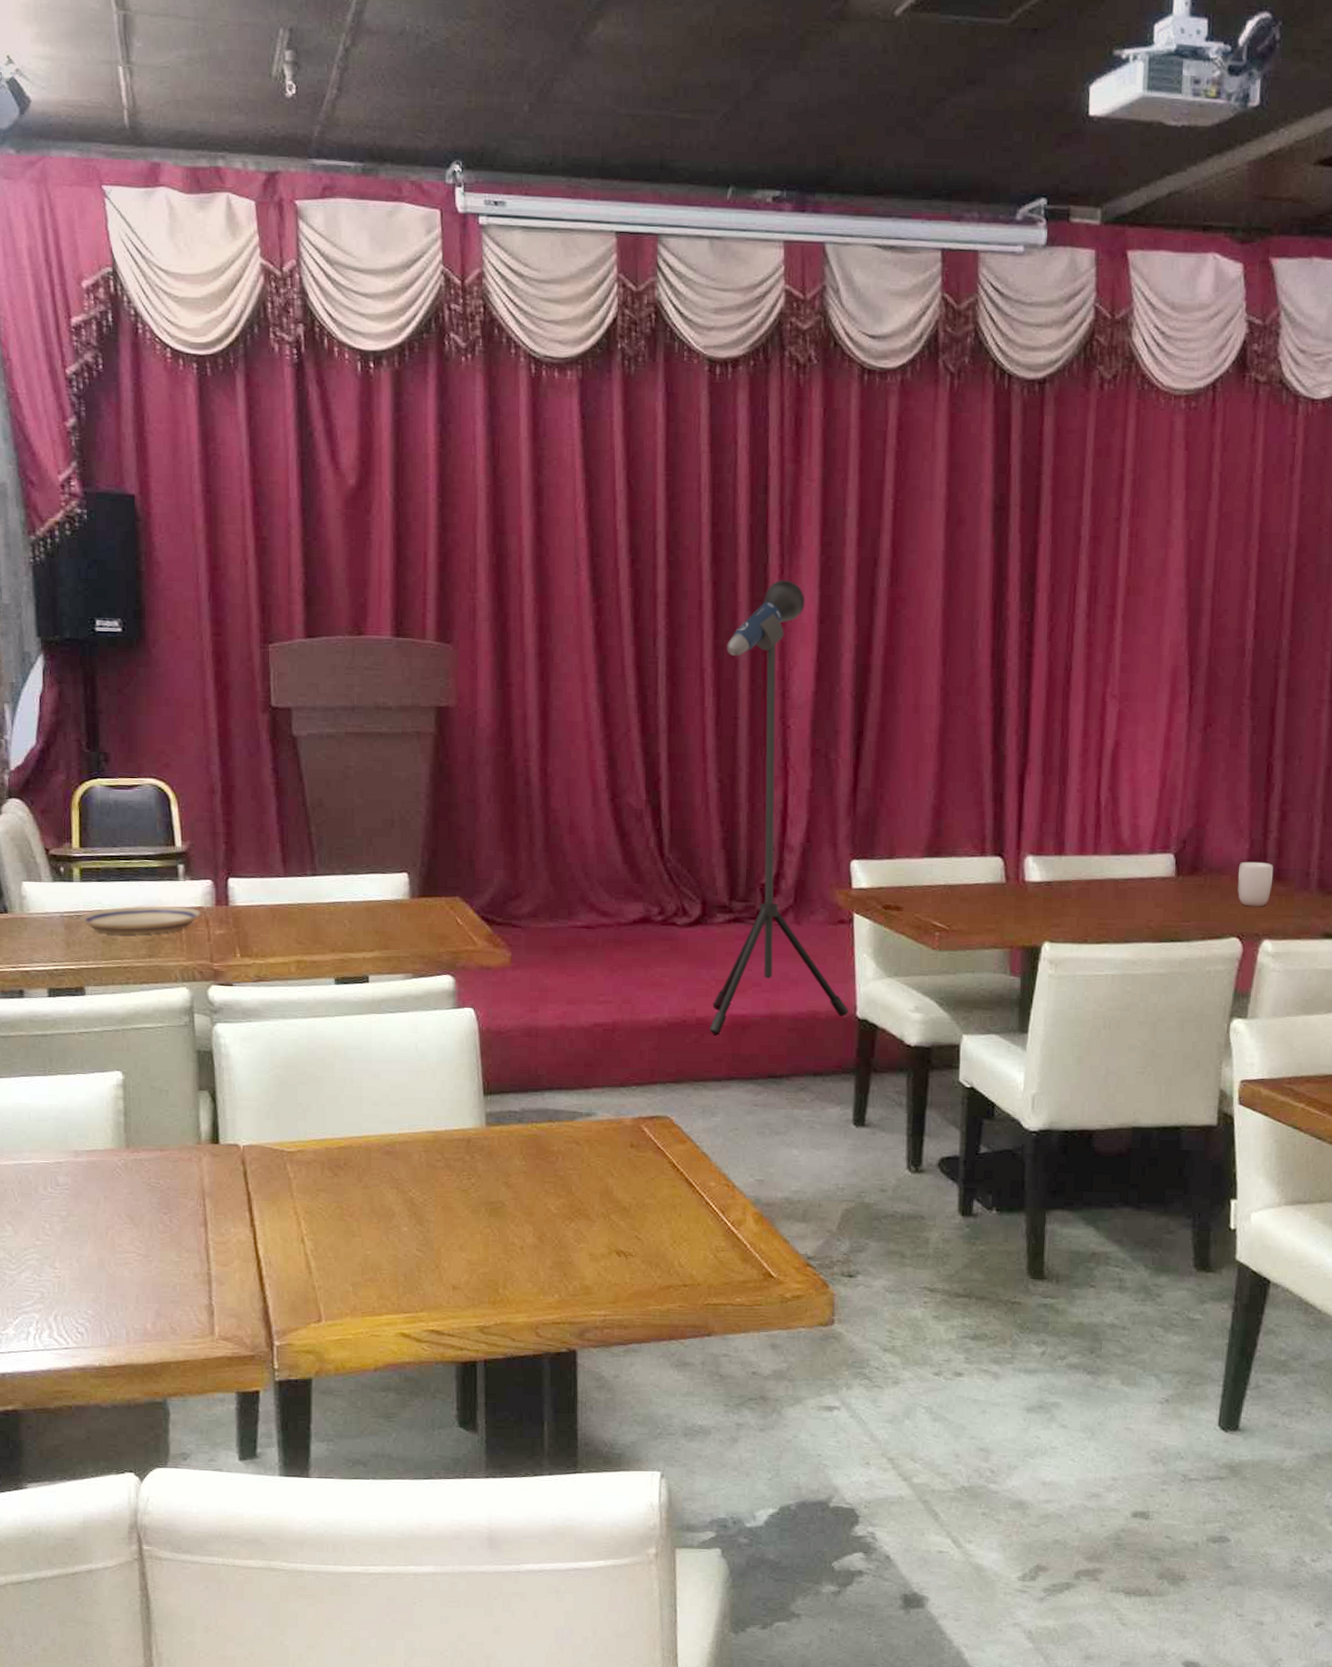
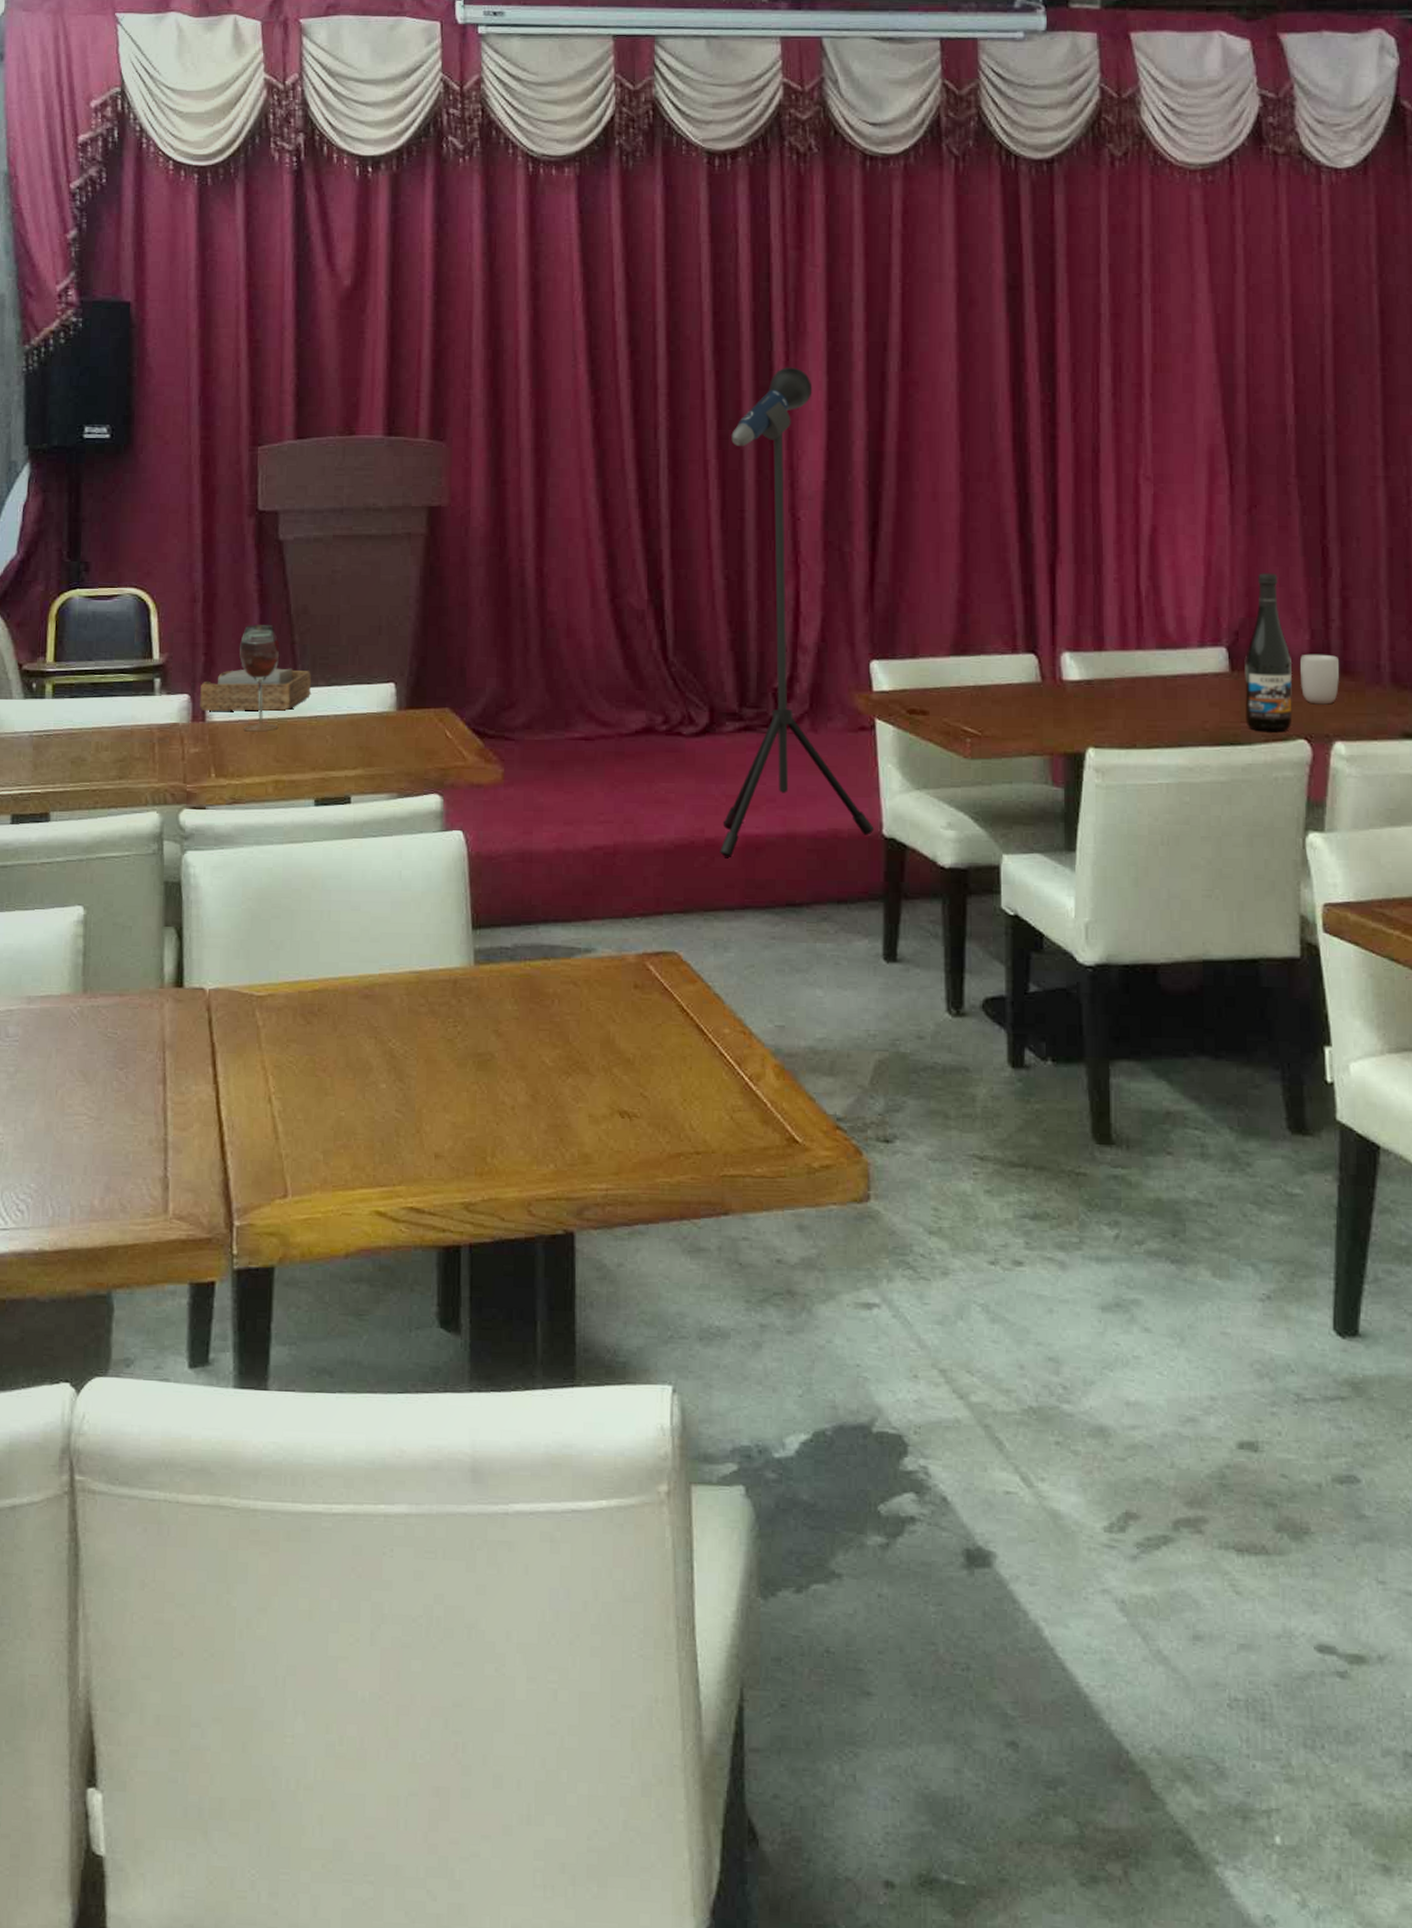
plate: present [79,905,201,936] -> none [49,722,176,755]
napkin holder: none [223,857,328,898] -> present [200,668,311,712]
wineglass: none [259,815,298,917] -> present [239,624,280,733]
beer bottle: none [1186,786,1232,930] -> present [1244,572,1293,731]

